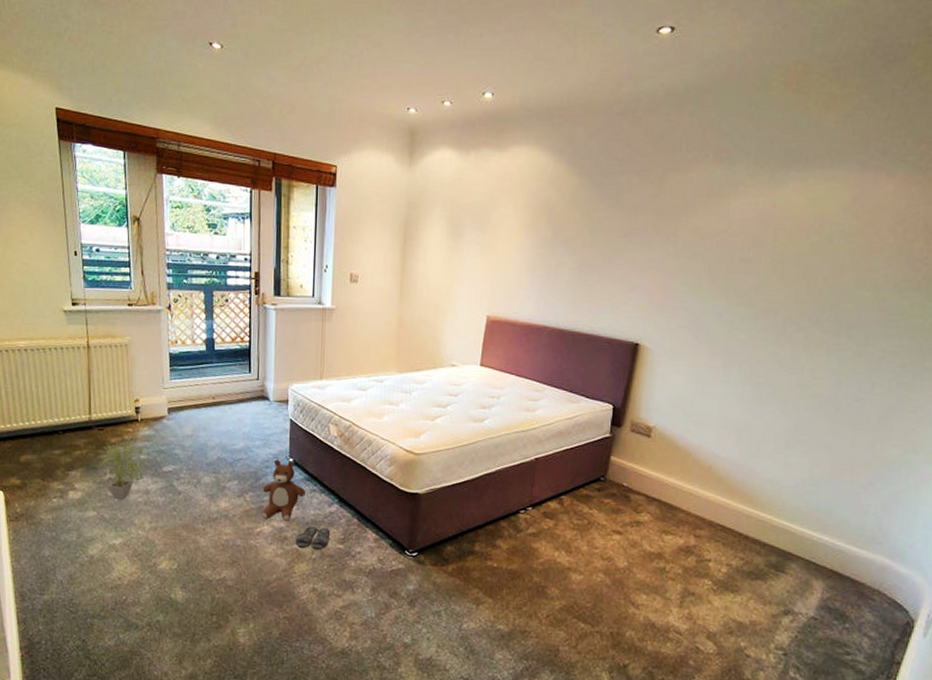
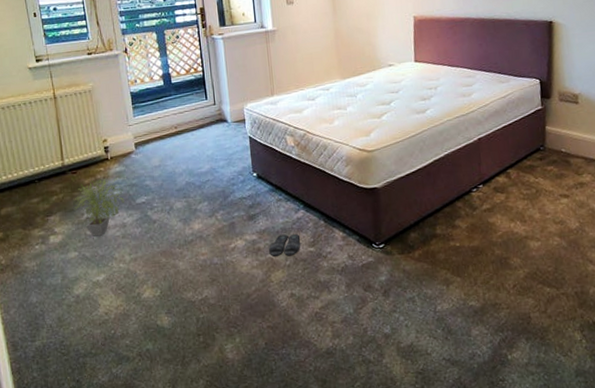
teddy bear: present [262,459,305,521] -> none [232,175,272,234]

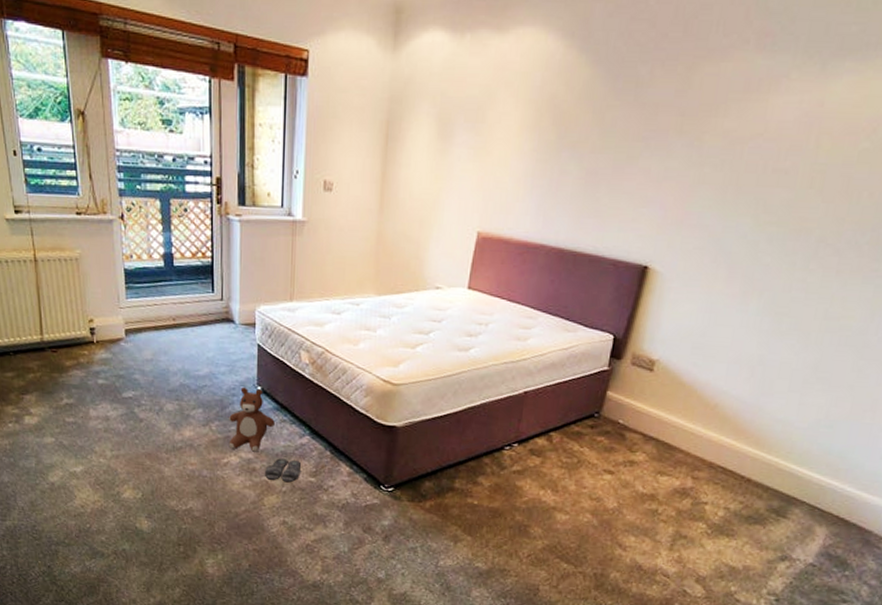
potted plant: present [73,179,125,237] -> none [52,363,109,426]
teddy bear: none [232,175,272,234] -> present [228,387,275,452]

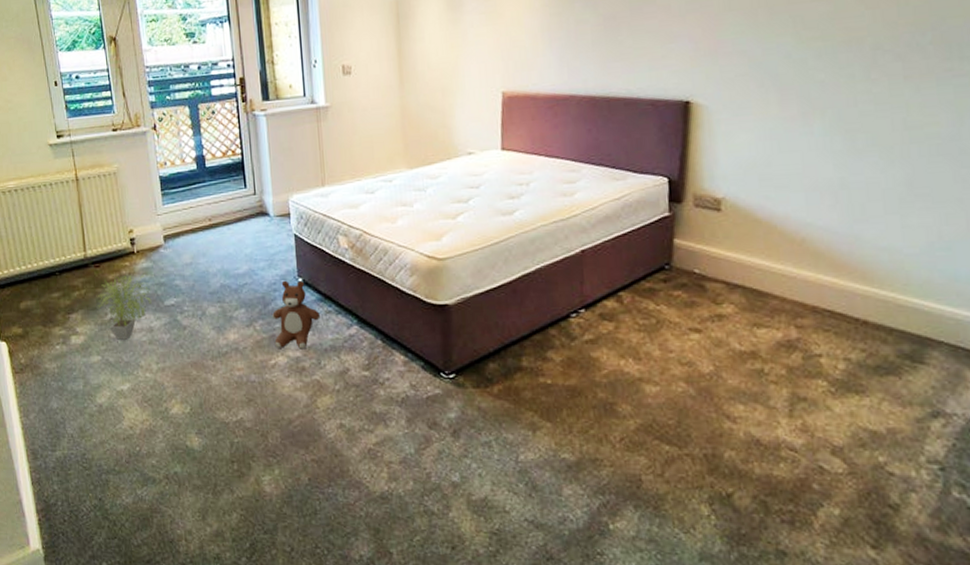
potted plant: none [52,363,109,426] -> present [96,275,152,340]
slippers: present [265,458,302,483] -> none [315,353,354,380]

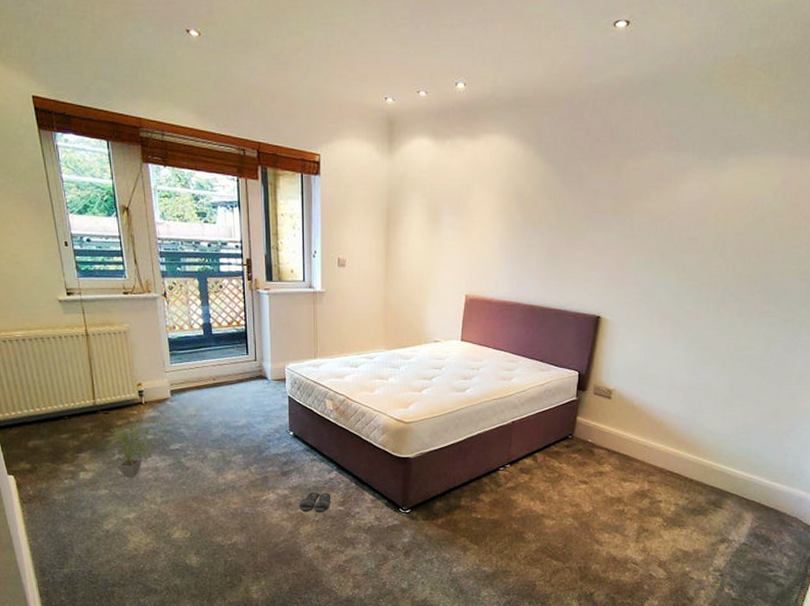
teddy bear: present [272,280,320,349] -> none [266,433,306,488]
slippers: none [315,353,354,380] -> present [300,492,331,513]

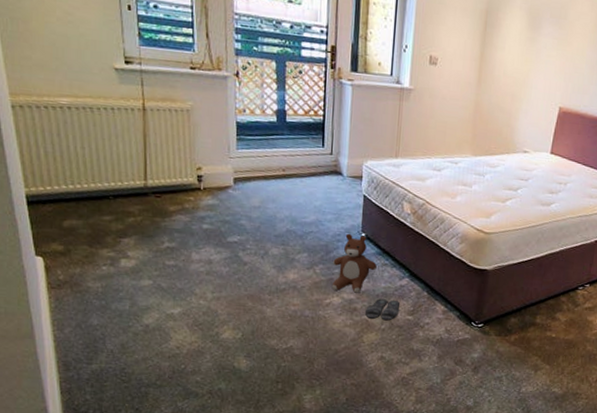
potted plant: present [105,422,158,477] -> none [153,208,214,268]
teddy bear: none [266,433,306,488] -> present [331,233,377,293]

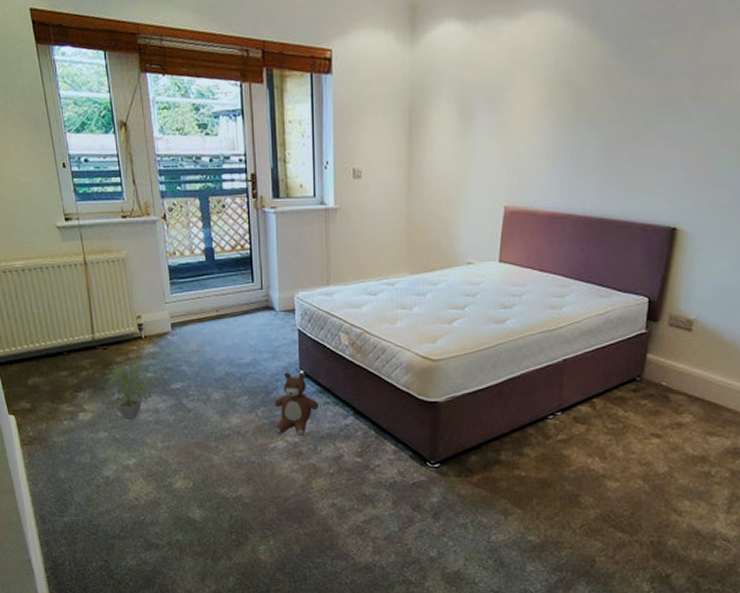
potted plant: none [153,208,214,268] -> present [104,359,158,419]
slippers: present [365,299,400,321] -> none [312,440,347,464]

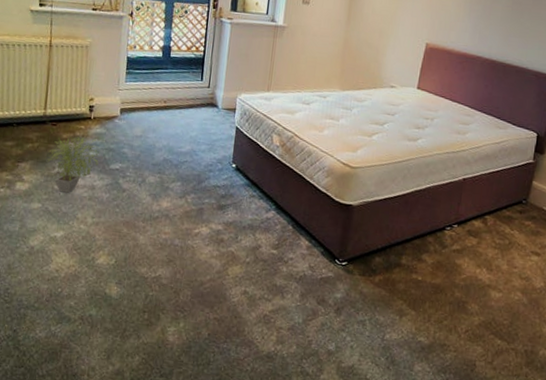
teddy bear: present [274,371,319,436] -> none [201,164,245,224]

